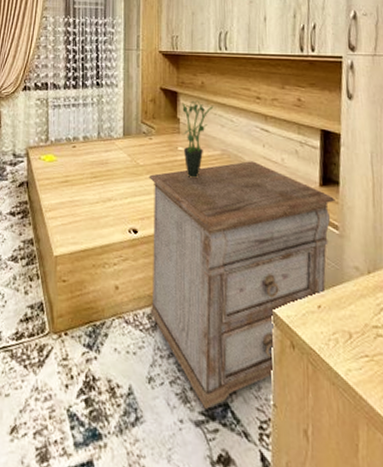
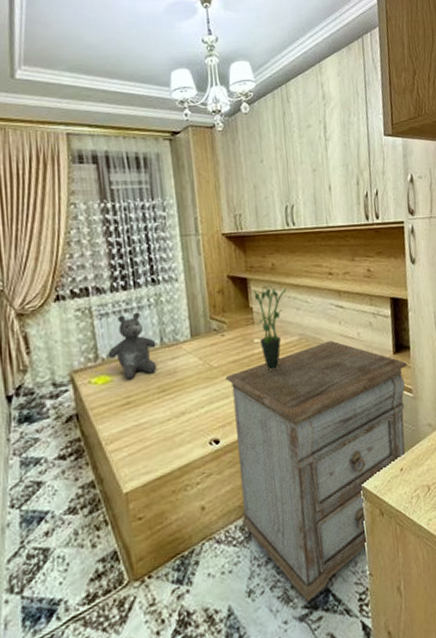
teddy bear: none [56,107,94,162] -> present [108,312,157,380]

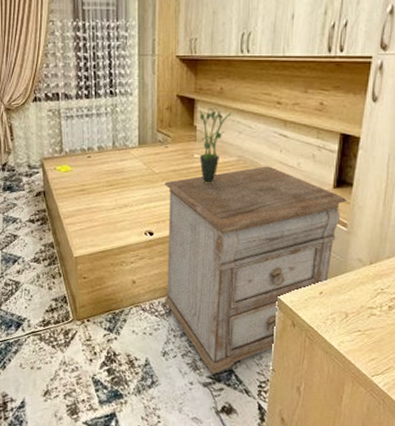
teddy bear: present [108,312,157,380] -> none [70,118,109,172]

